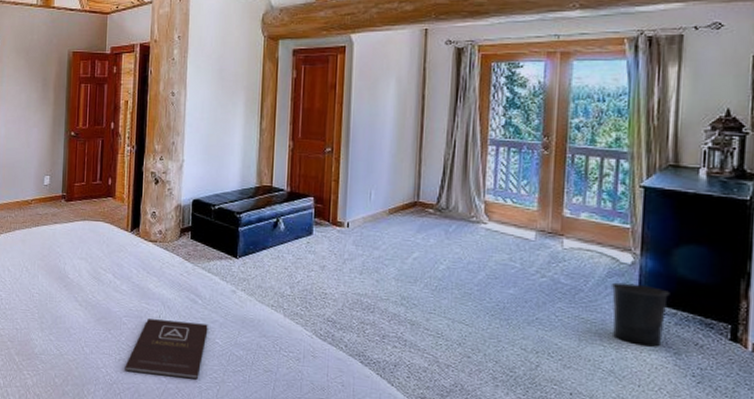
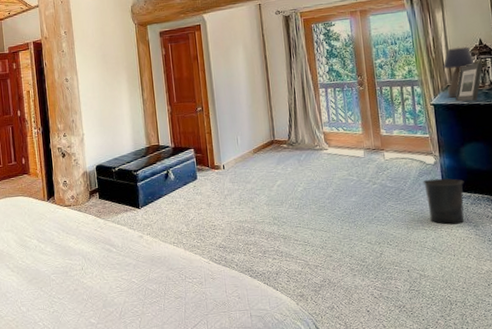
book: present [125,319,208,380] -> none [58,268,125,321]
table lamp: none [664,115,714,183] -> present [442,46,475,99]
picture frame: none [677,141,727,191] -> present [455,63,483,102]

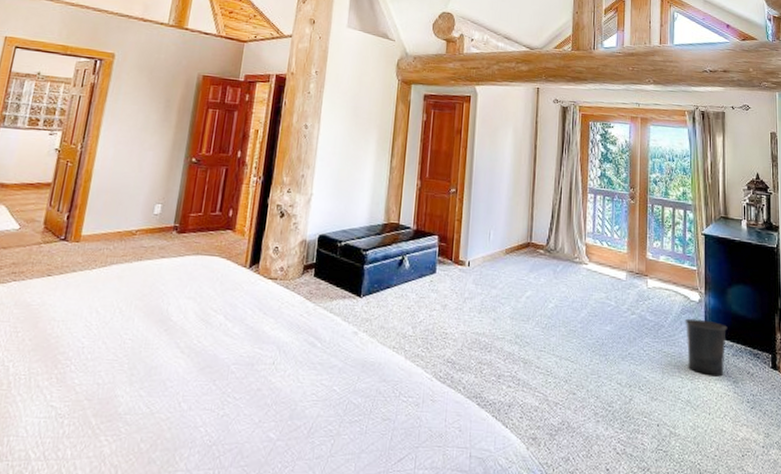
table lamp: present [442,46,475,99] -> none [717,176,750,232]
picture frame: present [455,63,483,102] -> none [727,198,758,239]

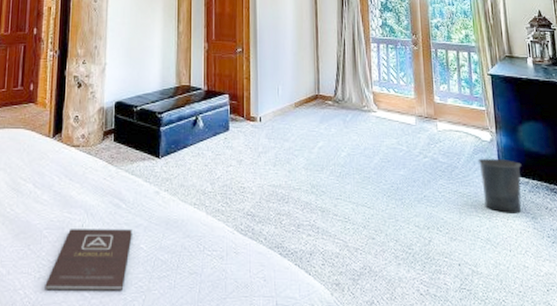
book: none [228,366,326,434] -> present [45,229,132,291]

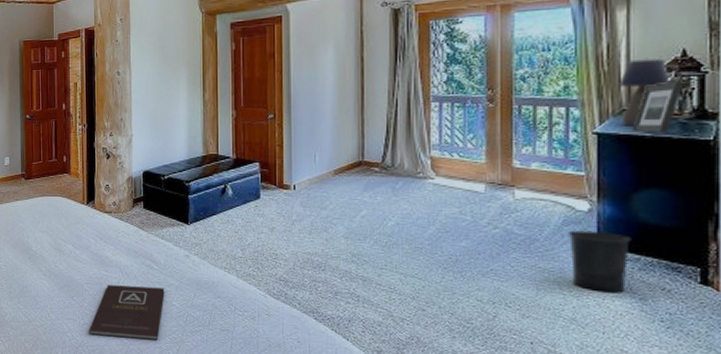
table lamp: none [500,15,534,71] -> present [617,57,670,128]
picture frame: none [513,36,543,76] -> present [632,82,685,134]

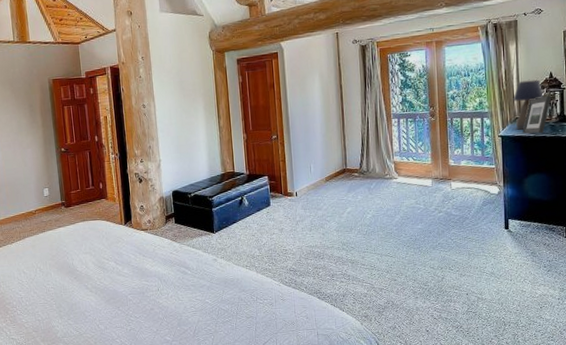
book: present [89,285,165,340] -> none [135,289,199,338]
waste bin: present [567,230,632,293] -> none [486,207,525,251]

